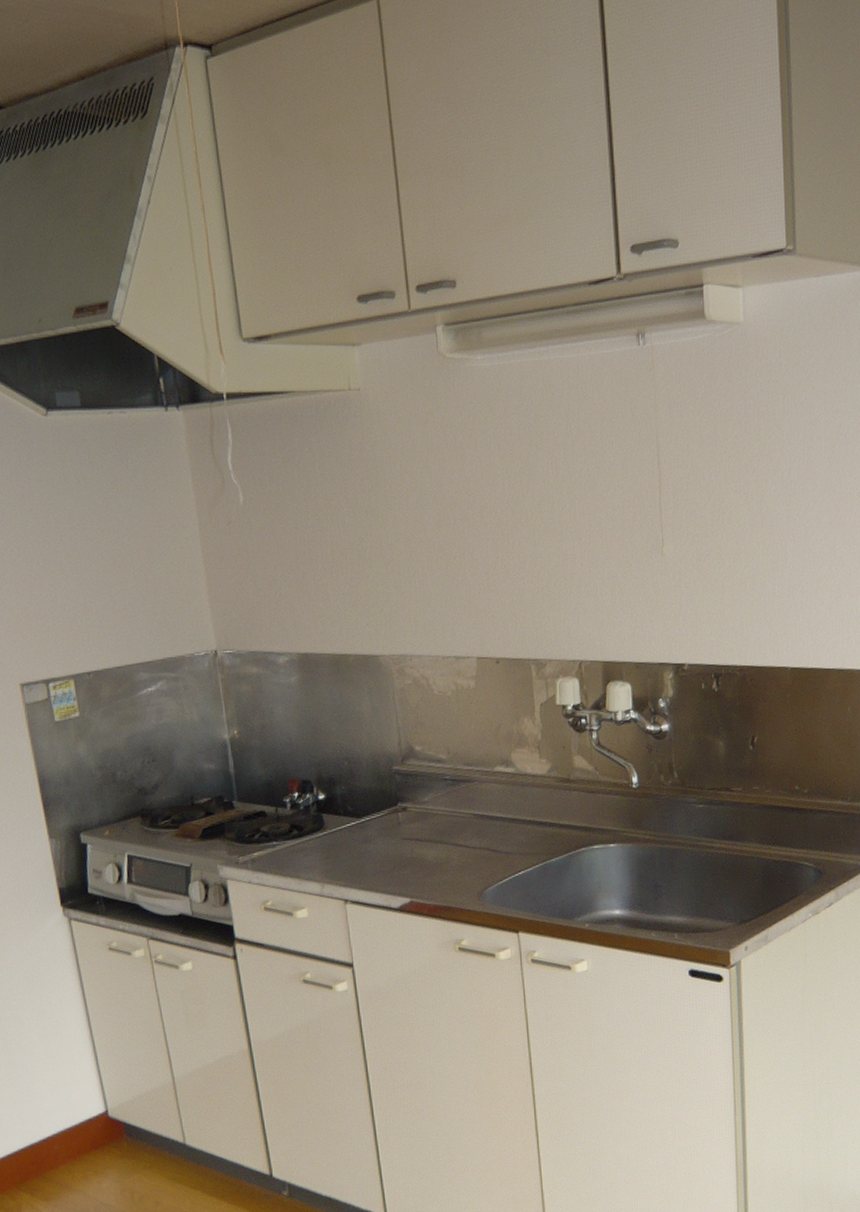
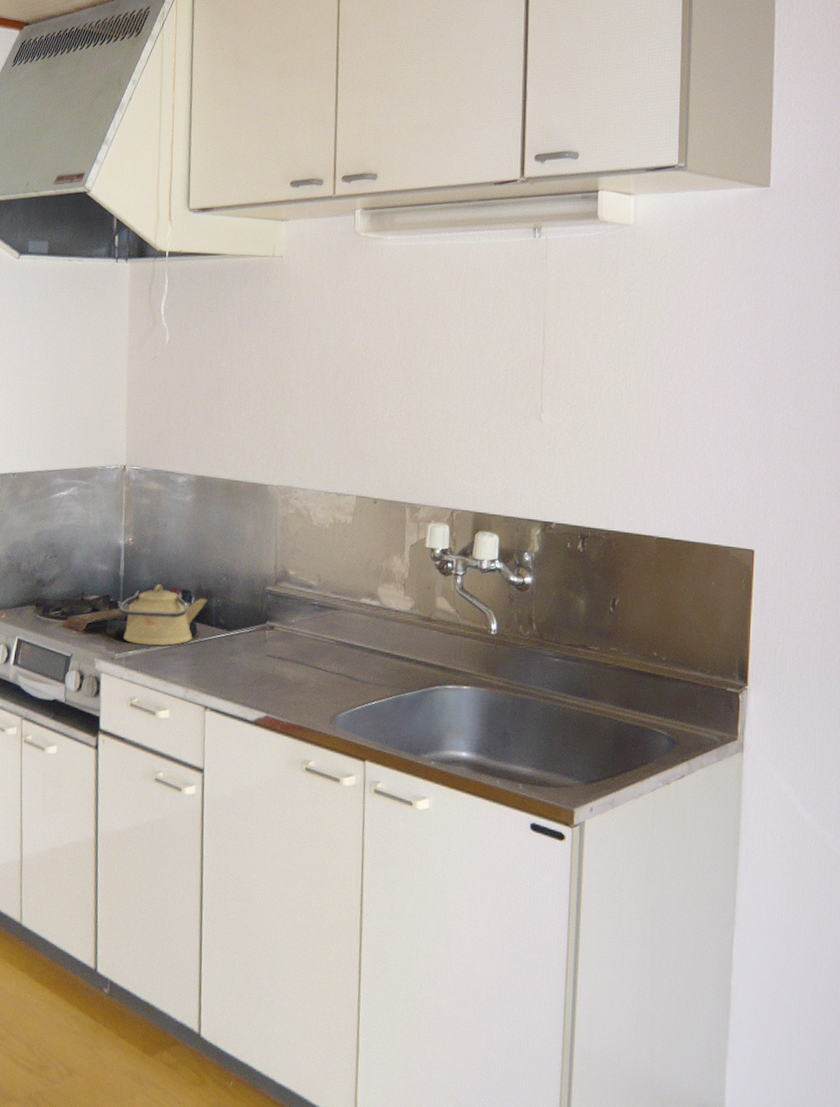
kettle: none [235,777,331,845] -> present [119,584,208,646]

